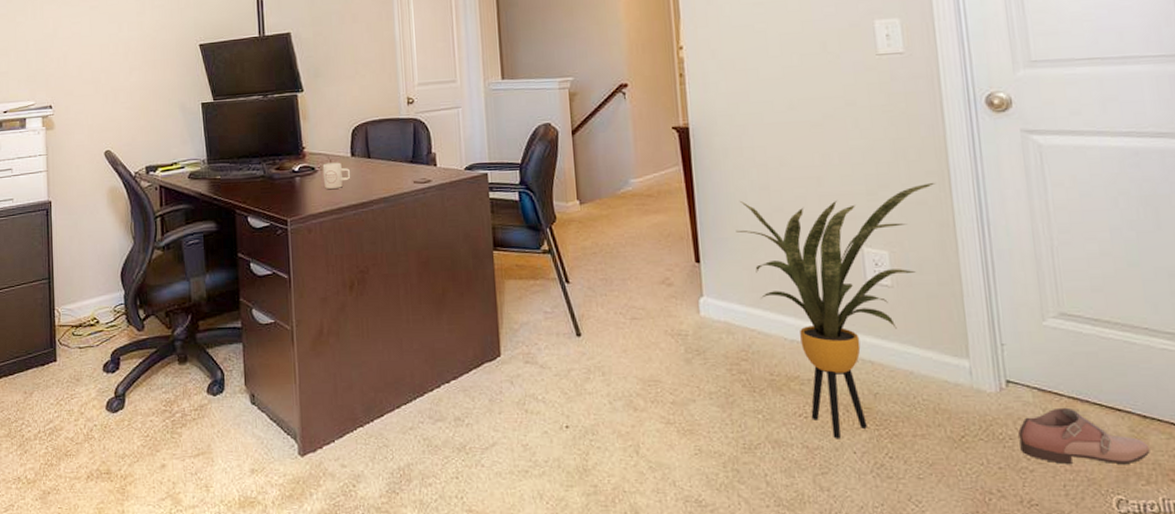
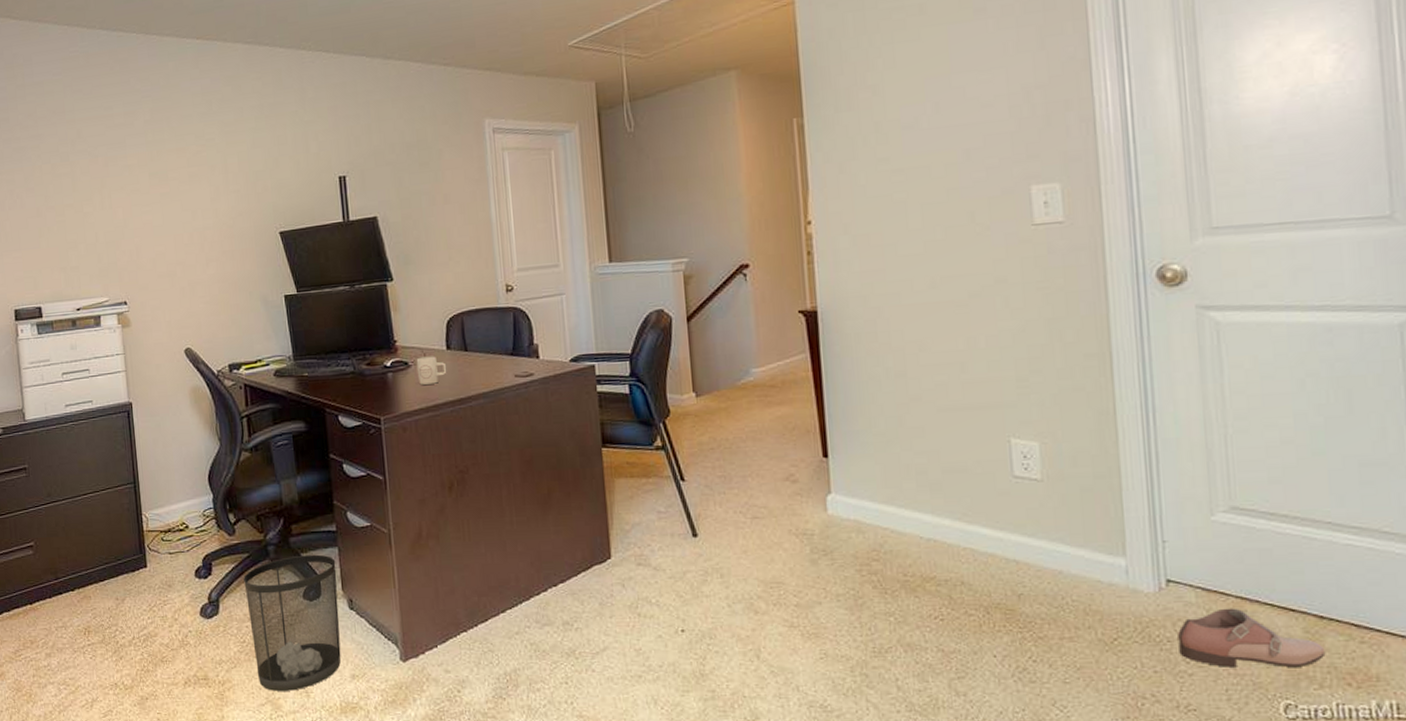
waste bin: none [150,350,242,485] -> present [243,554,341,691]
house plant: present [736,183,935,439] -> none [868,367,1095,642]

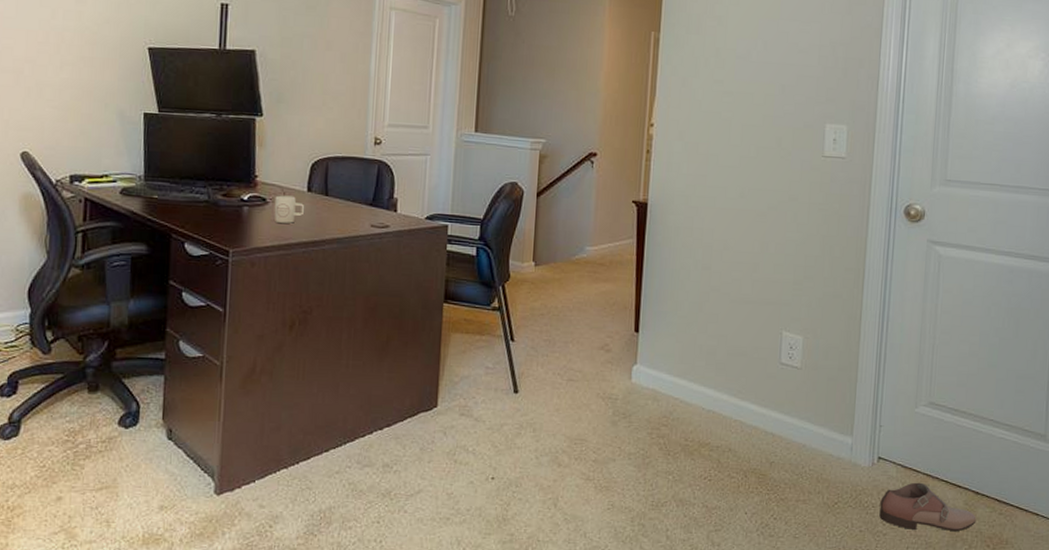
waste bin: present [243,554,341,691] -> none [53,380,160,520]

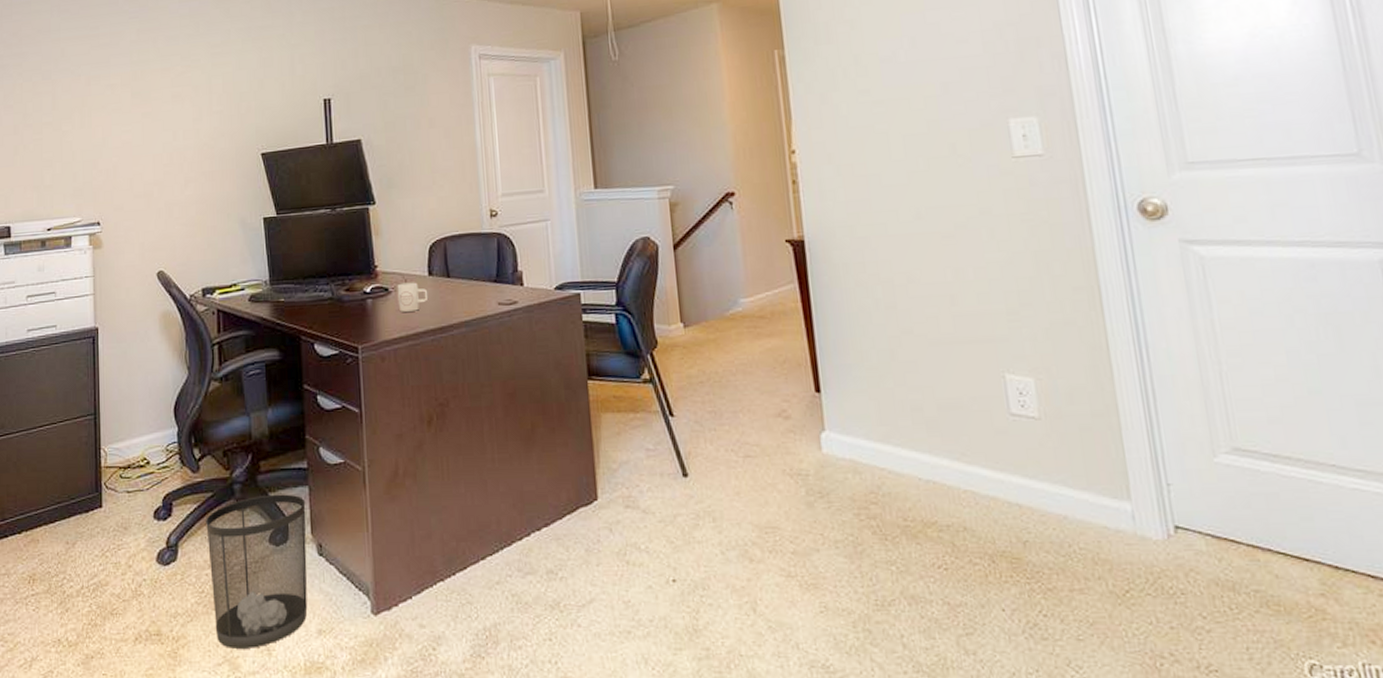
waste bin: none [53,380,160,520] -> present [206,494,308,649]
shoe: present [879,482,977,531] -> none [1191,557,1346,623]

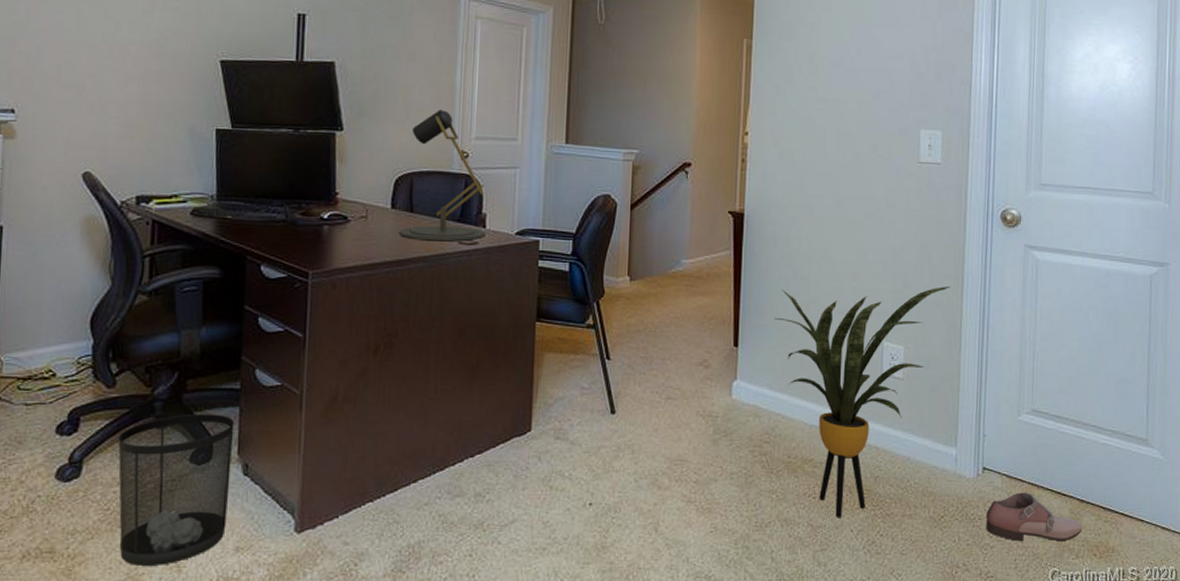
mug: present [397,282,429,312] -> none [356,212,389,242]
desk lamp: none [438,171,524,305] -> present [399,110,485,242]
house plant: none [860,301,1085,594] -> present [774,286,951,518]
shoe: none [1191,557,1346,623] -> present [986,492,1082,541]

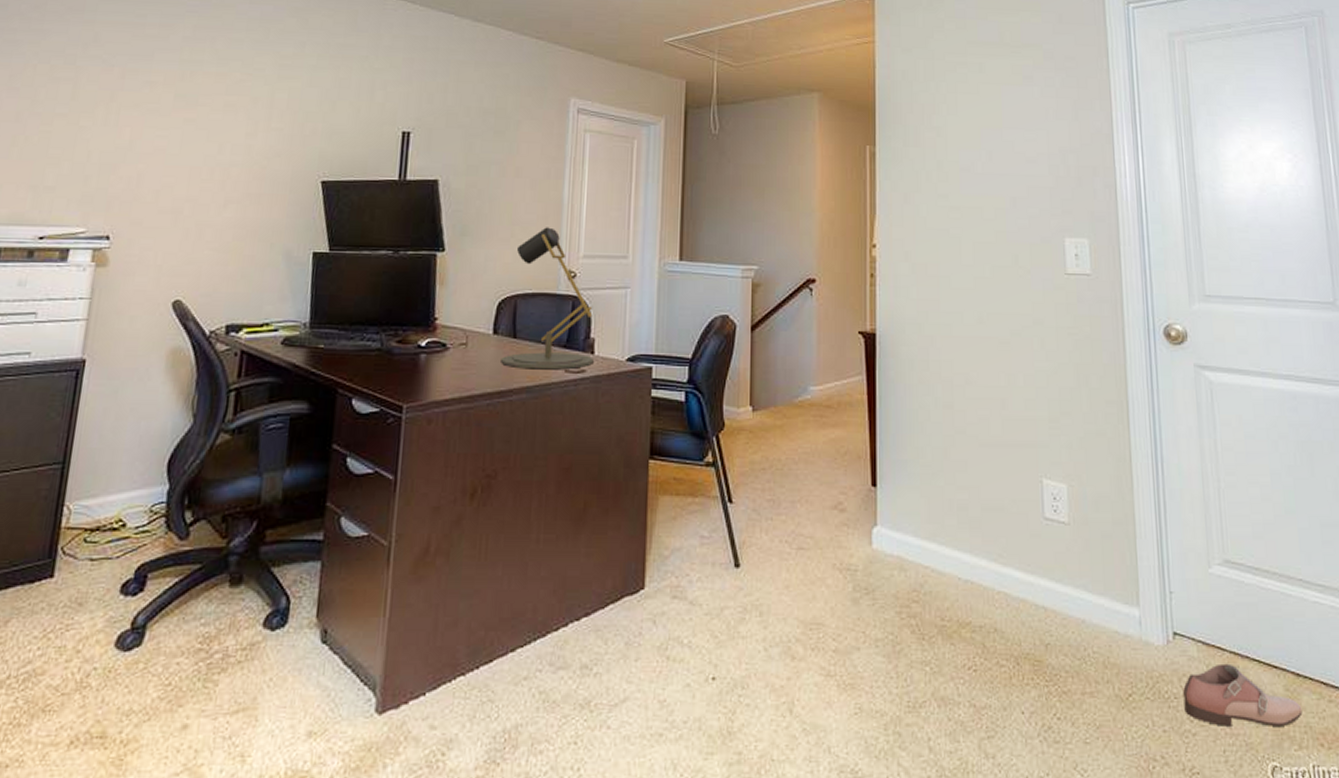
waste bin: present [118,413,235,566] -> none [178,569,315,754]
house plant: present [774,286,951,518] -> none [916,414,1115,697]

